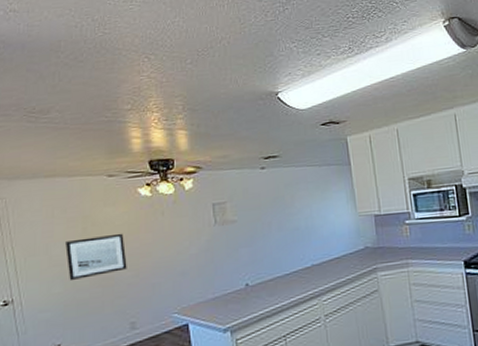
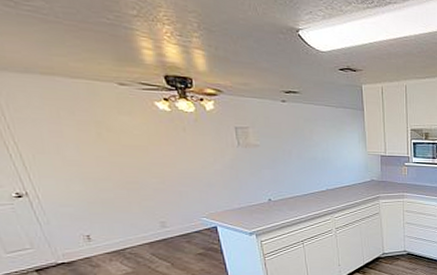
wall art: present [65,233,127,281] -> none [79,142,152,182]

